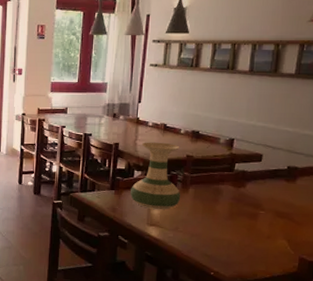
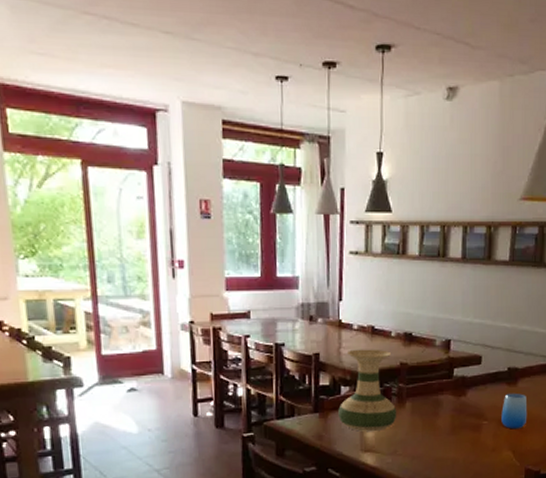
cup: none [278,188,305,222] -> present [501,393,528,429]

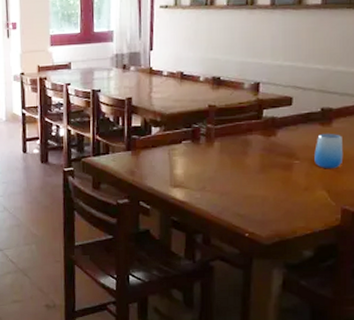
vase: present [338,349,397,431] -> none [149,93,206,168]

